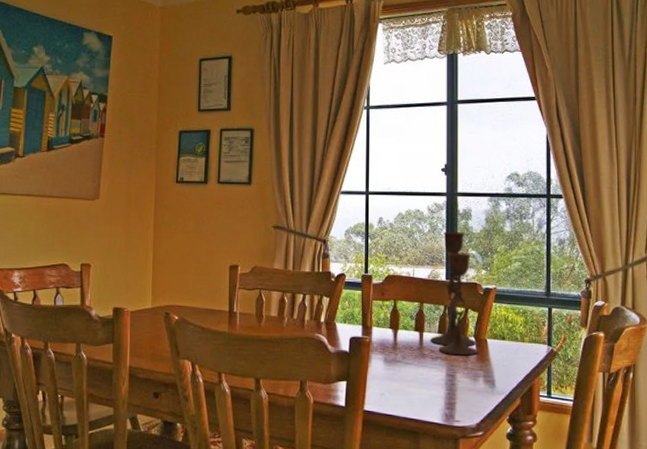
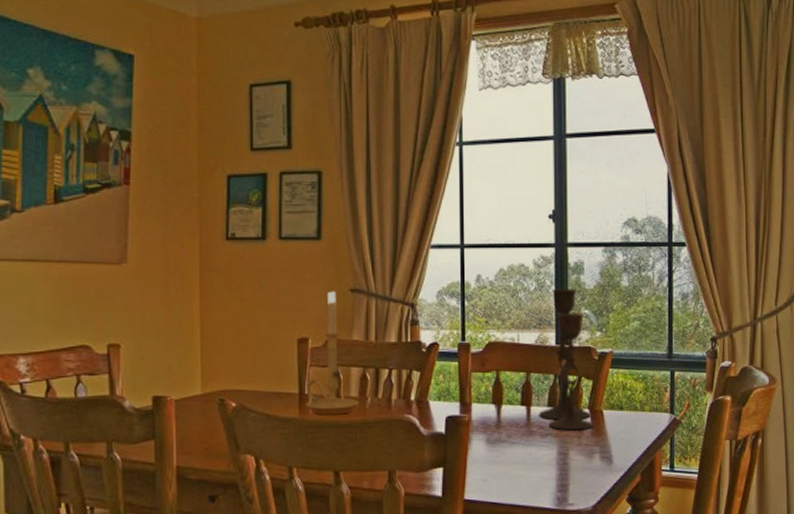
candle holder: none [234,227,277,332] -> present [305,291,359,417]

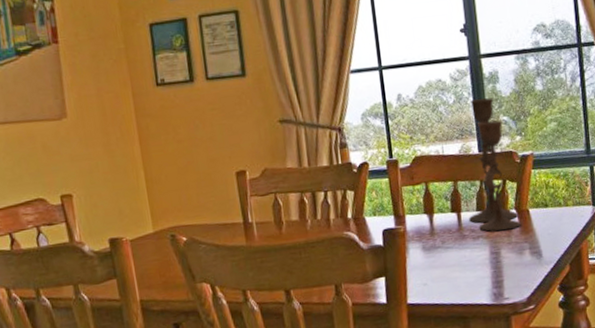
candle holder: present [305,291,359,417] -> none [248,124,300,241]

